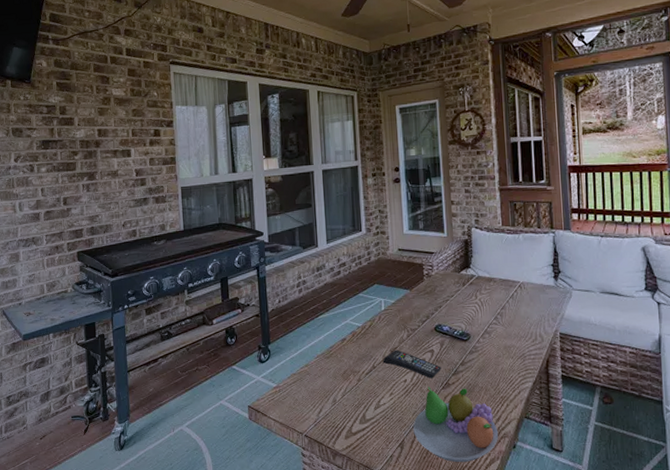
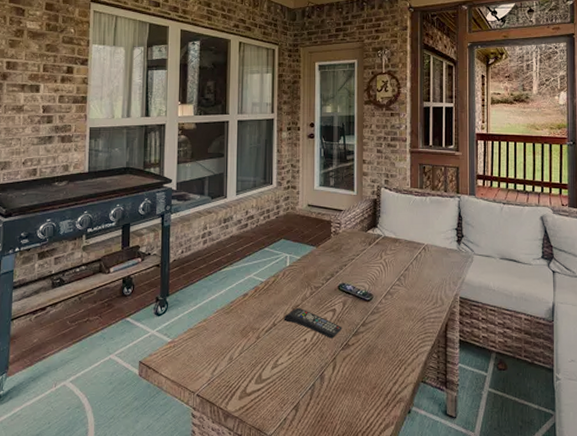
fruit bowl: present [413,387,499,463] -> none [310,347,395,428]

